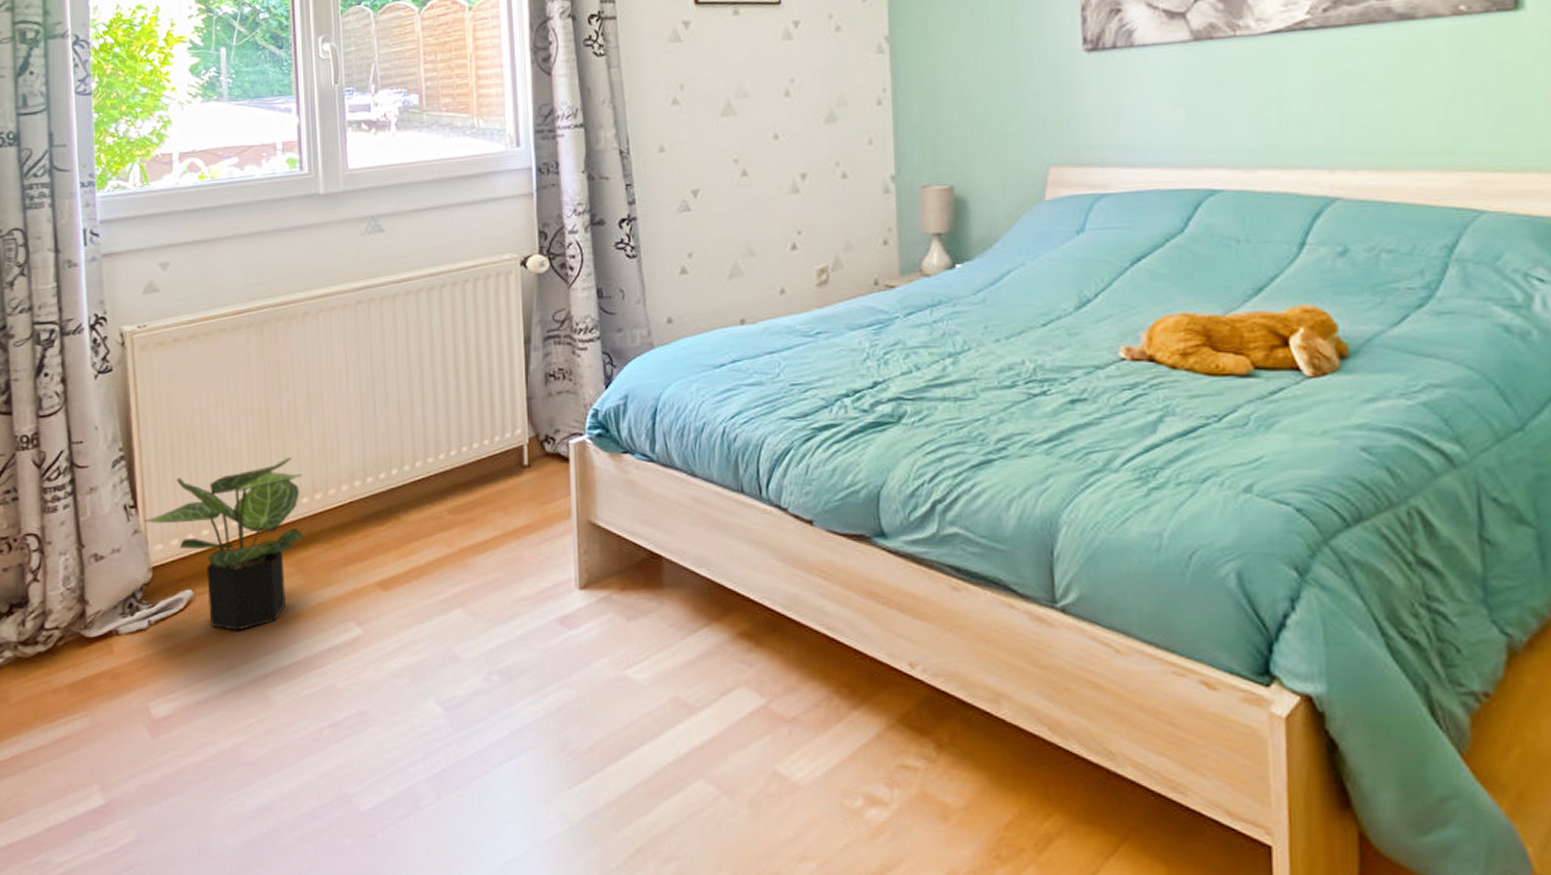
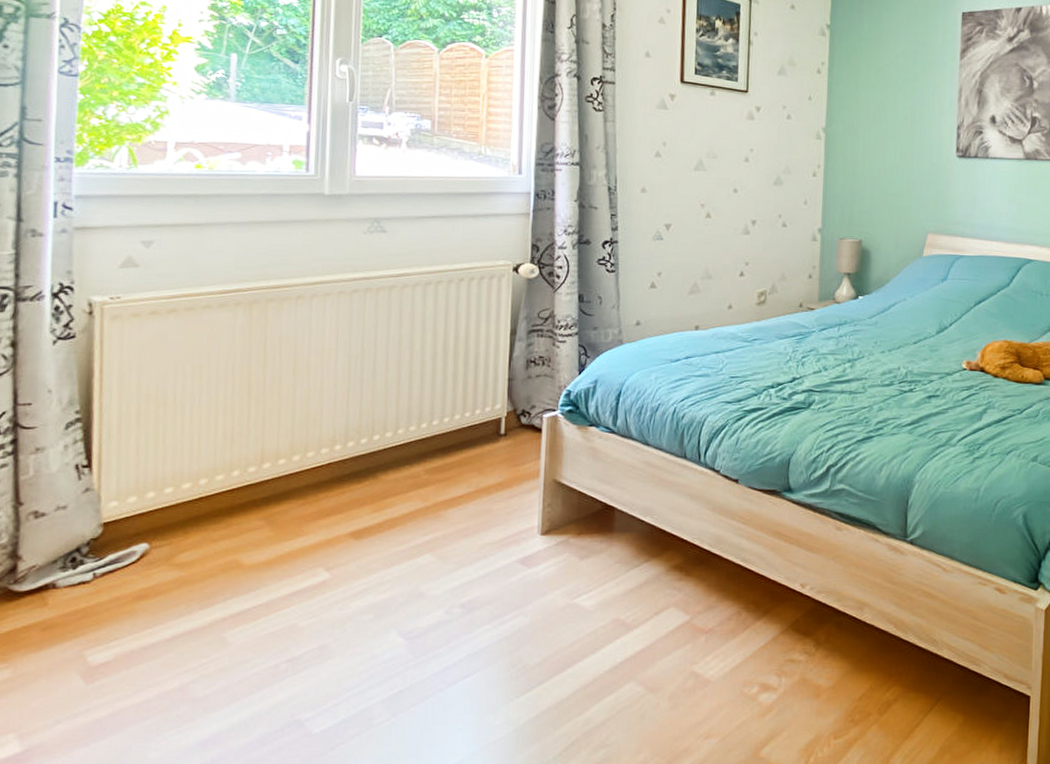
potted plant: present [144,457,304,631] -> none [98,423,281,580]

